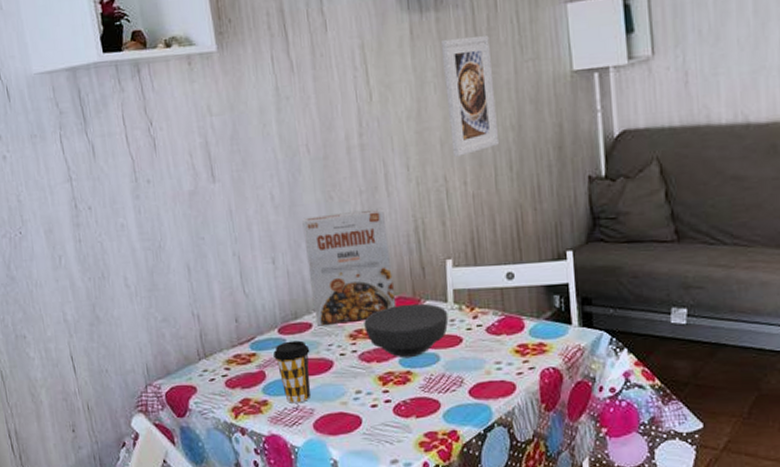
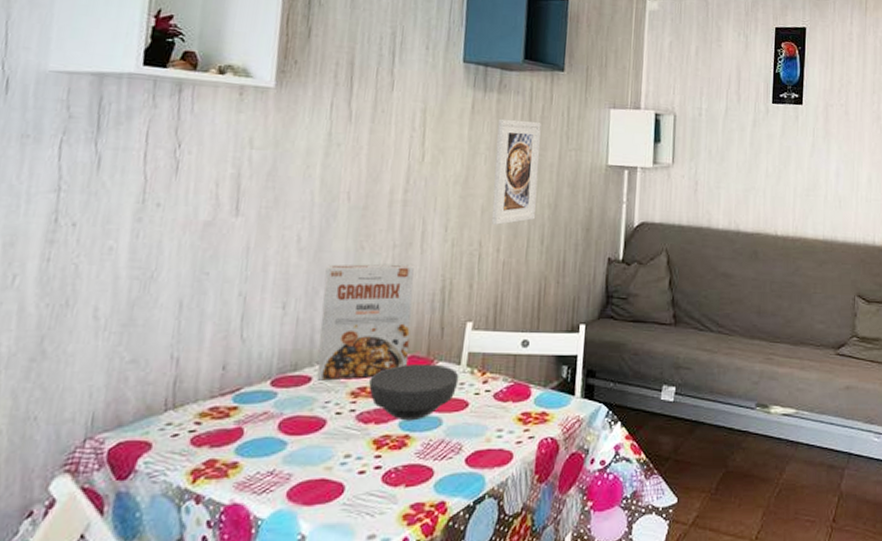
coffee cup: present [273,340,311,403] -> none [258,395,303,467]

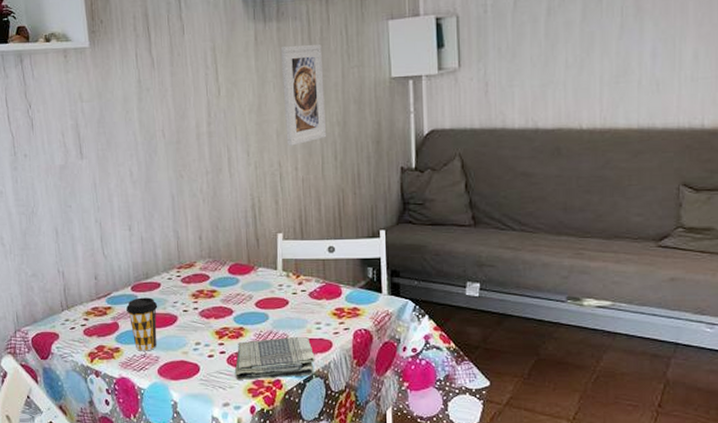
coffee cup: none [258,395,303,467] -> present [126,297,158,351]
cereal box: present [317,263,414,381] -> none [156,186,233,286]
bowl: present [369,363,459,421] -> none [205,269,277,316]
dish towel: none [389,446,491,503] -> present [235,336,315,380]

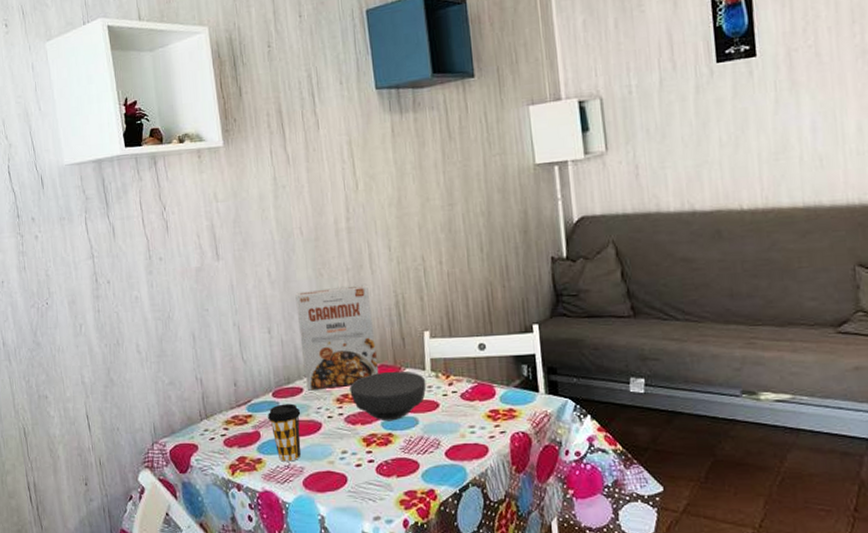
cereal box: none [156,186,233,286] -> present [295,283,379,391]
bowl: none [205,269,277,316] -> present [350,371,426,422]
dish towel: present [235,336,315,380] -> none [385,441,471,491]
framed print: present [280,43,327,146] -> none [418,132,471,239]

